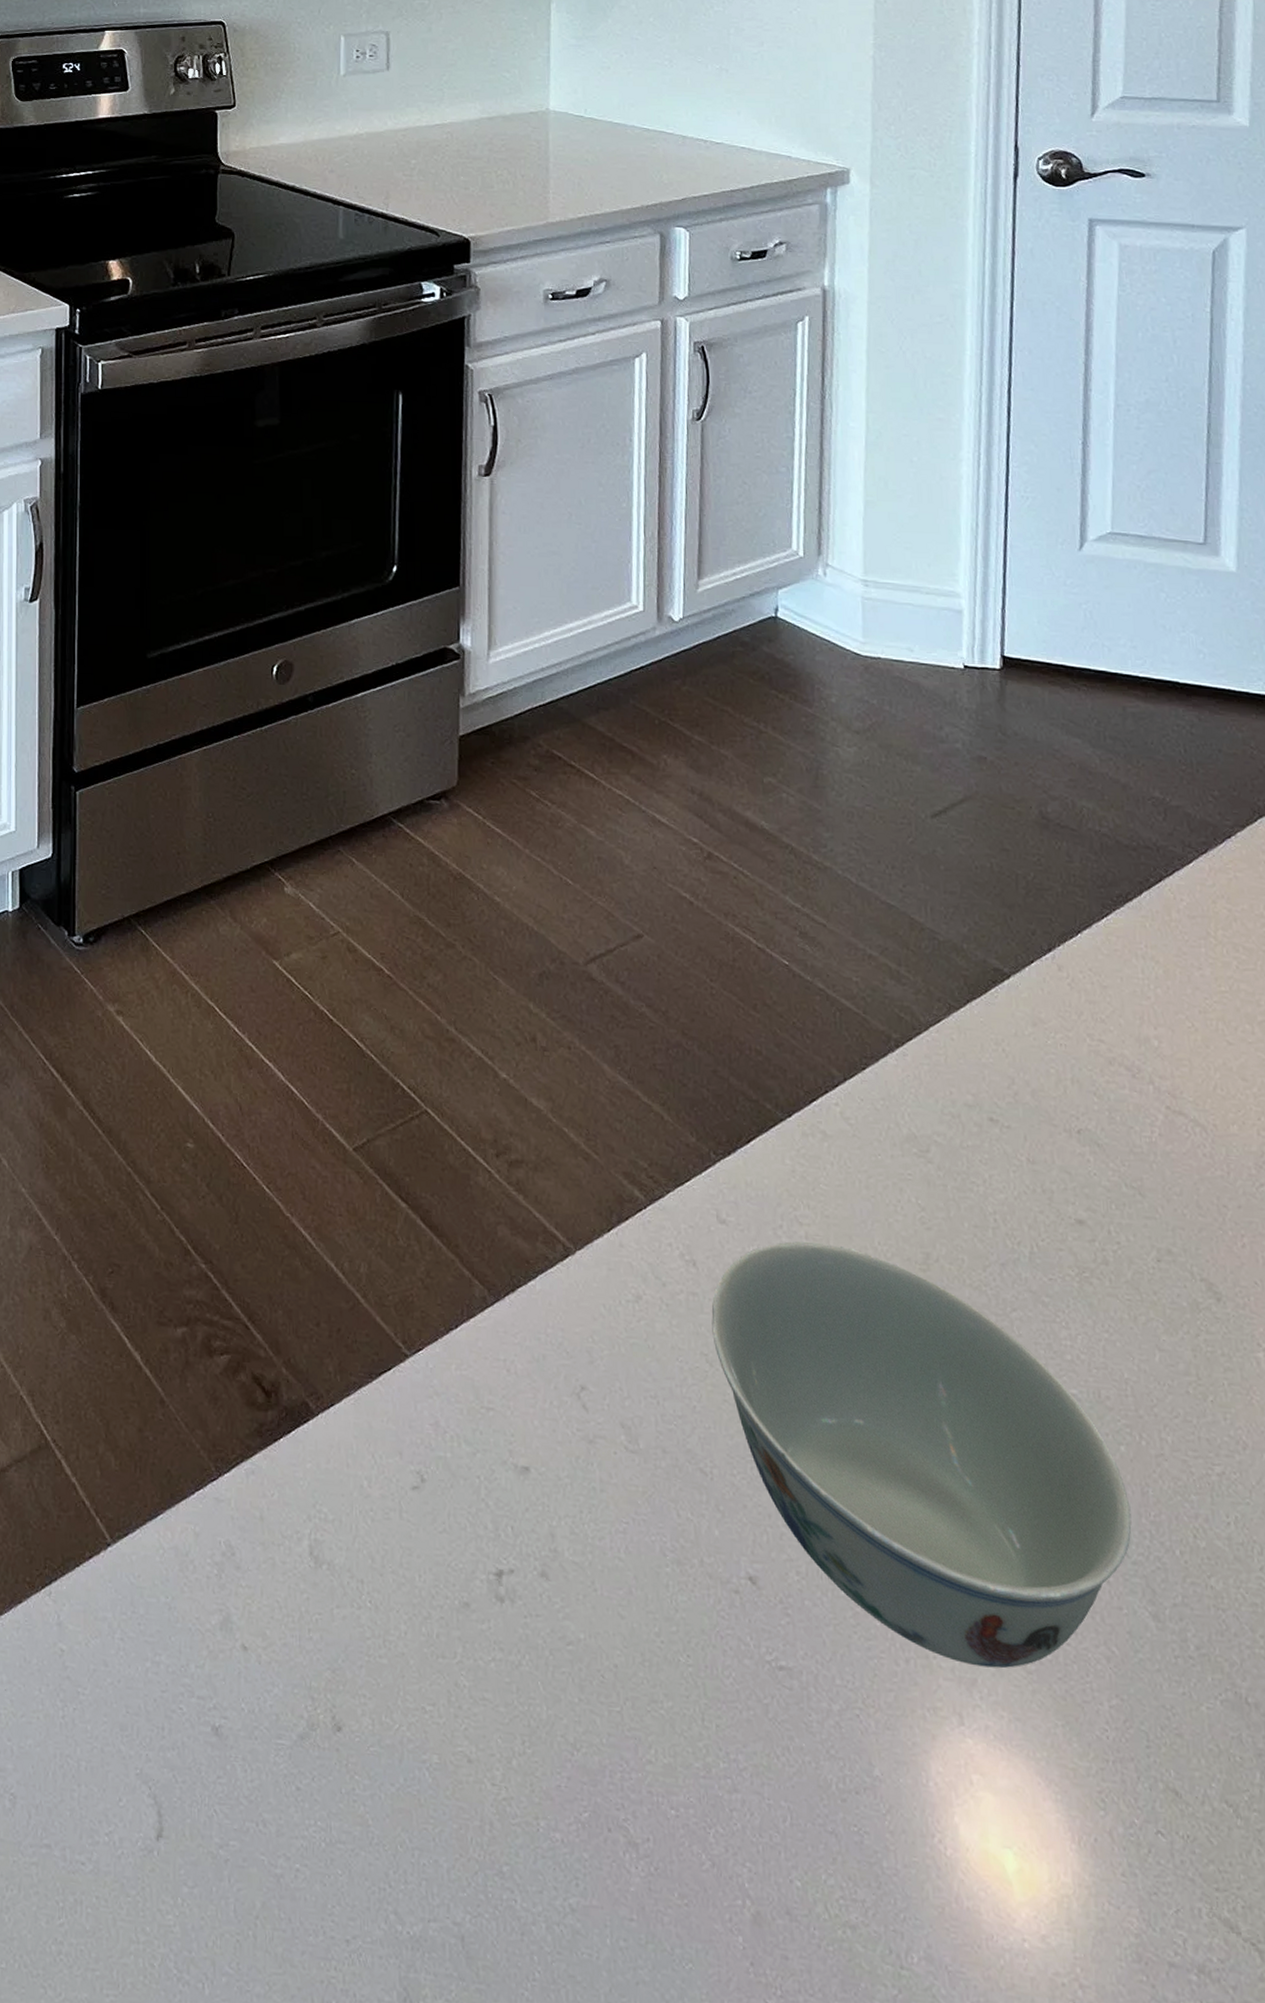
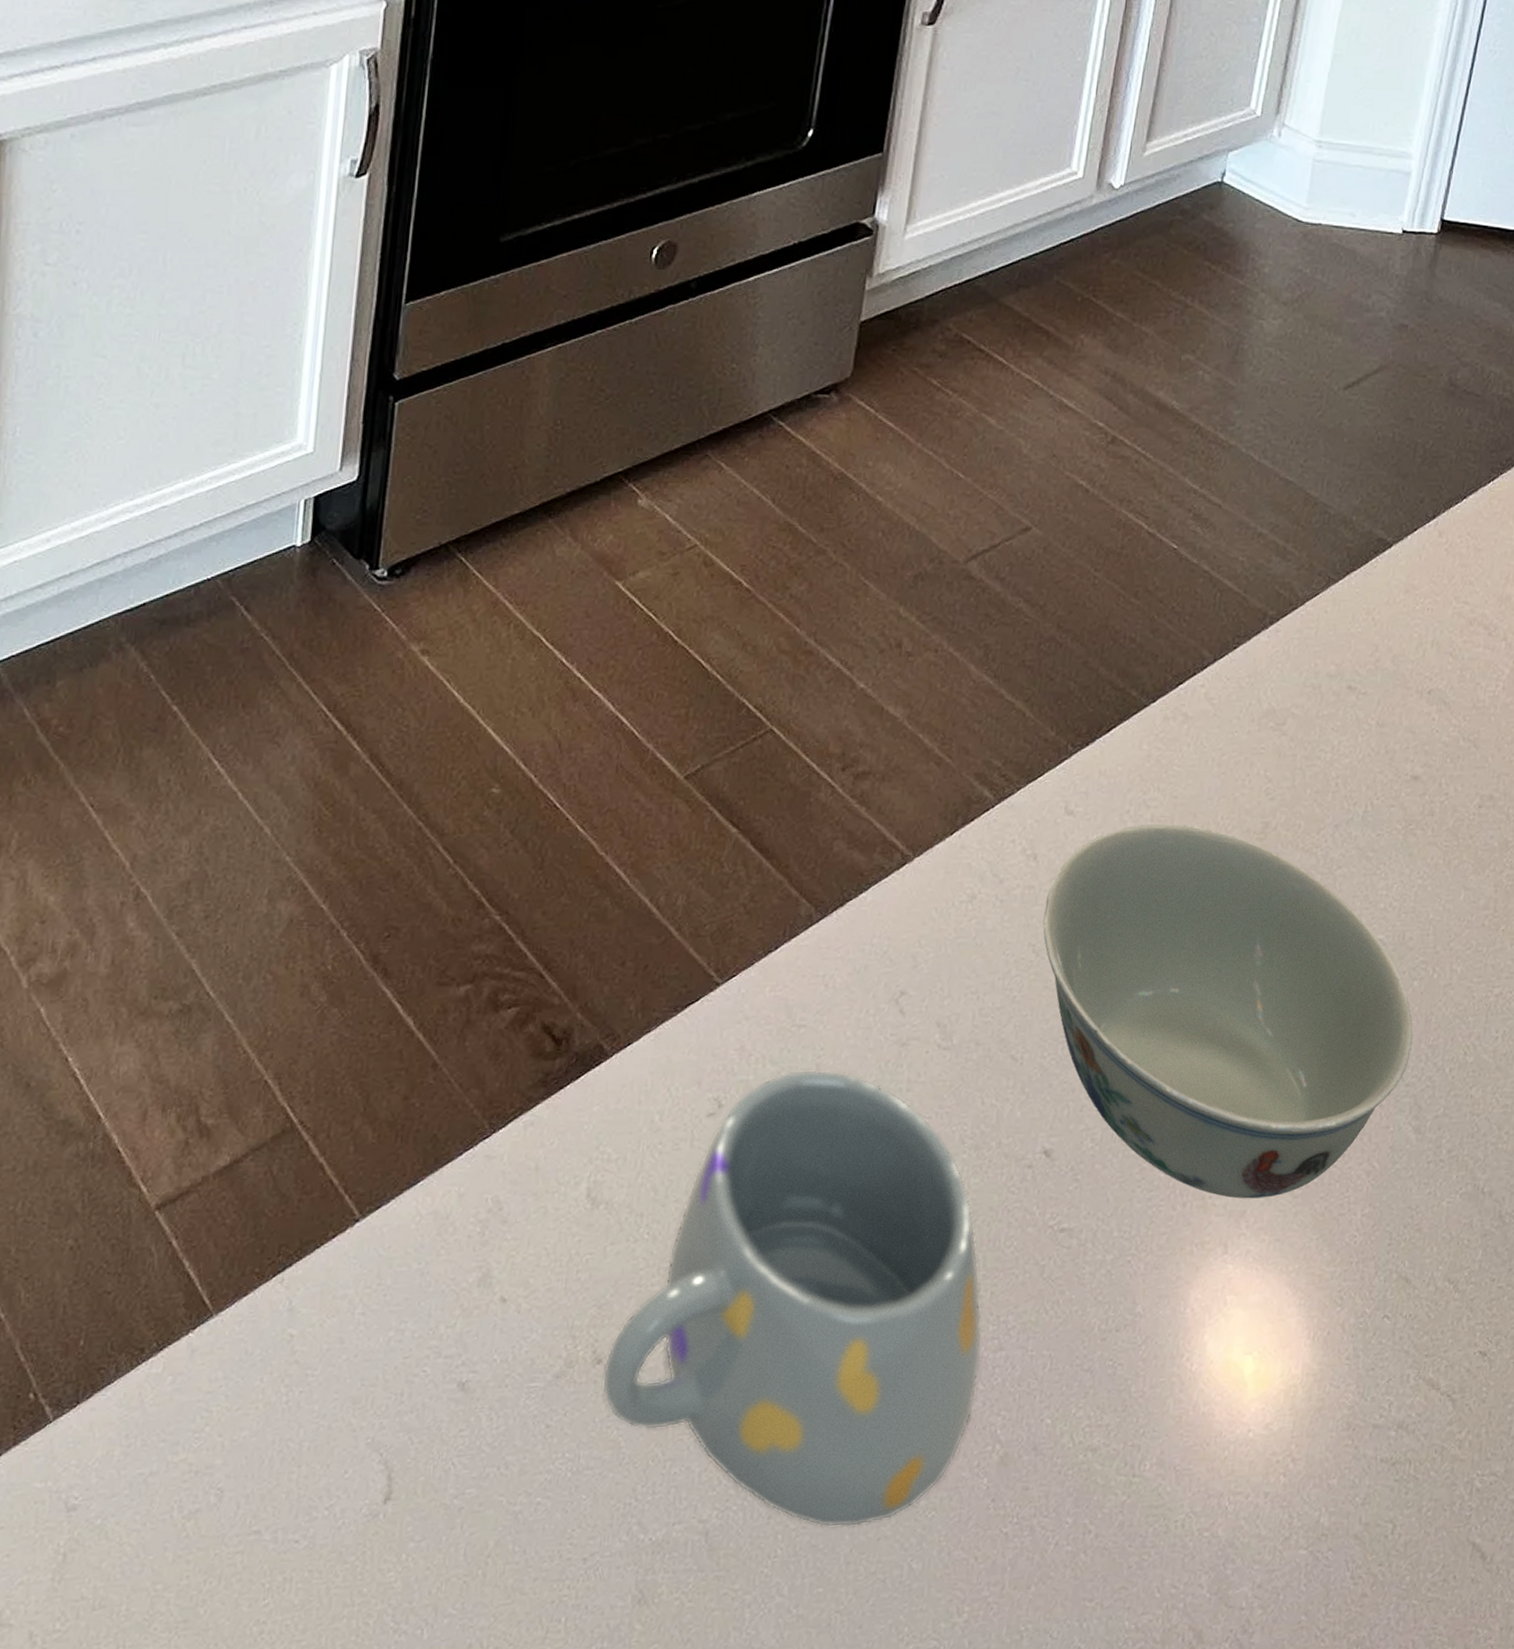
mug: none [343,1453,718,1964] -> present [601,1069,983,1528]

